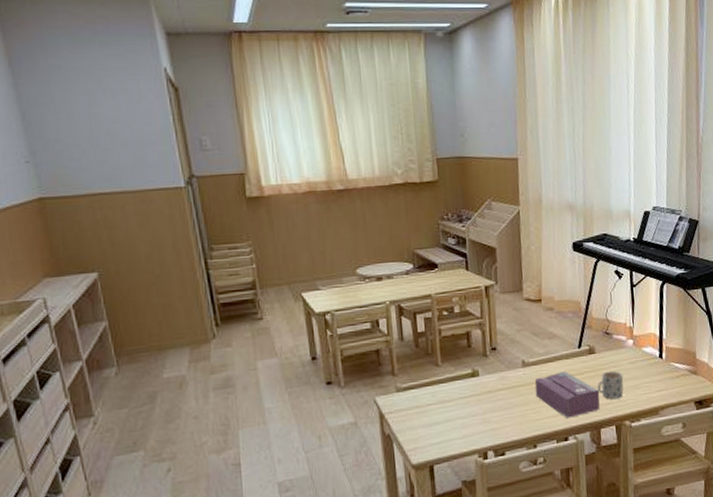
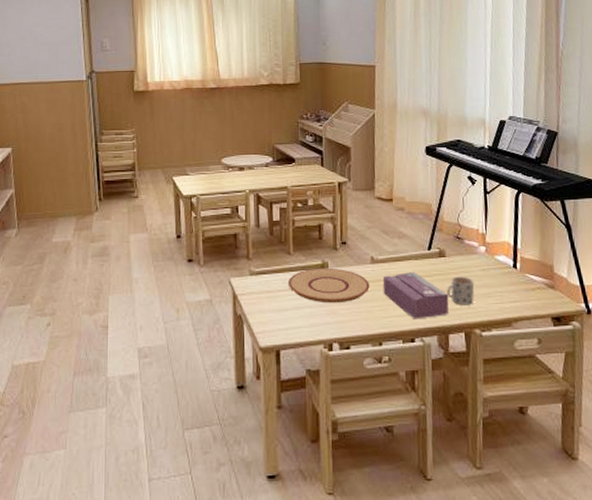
plate: none [437,375,522,412] -> present [287,267,370,304]

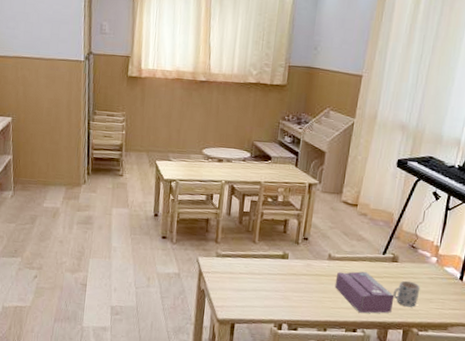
plate: present [287,267,370,304] -> none [249,257,324,291]

